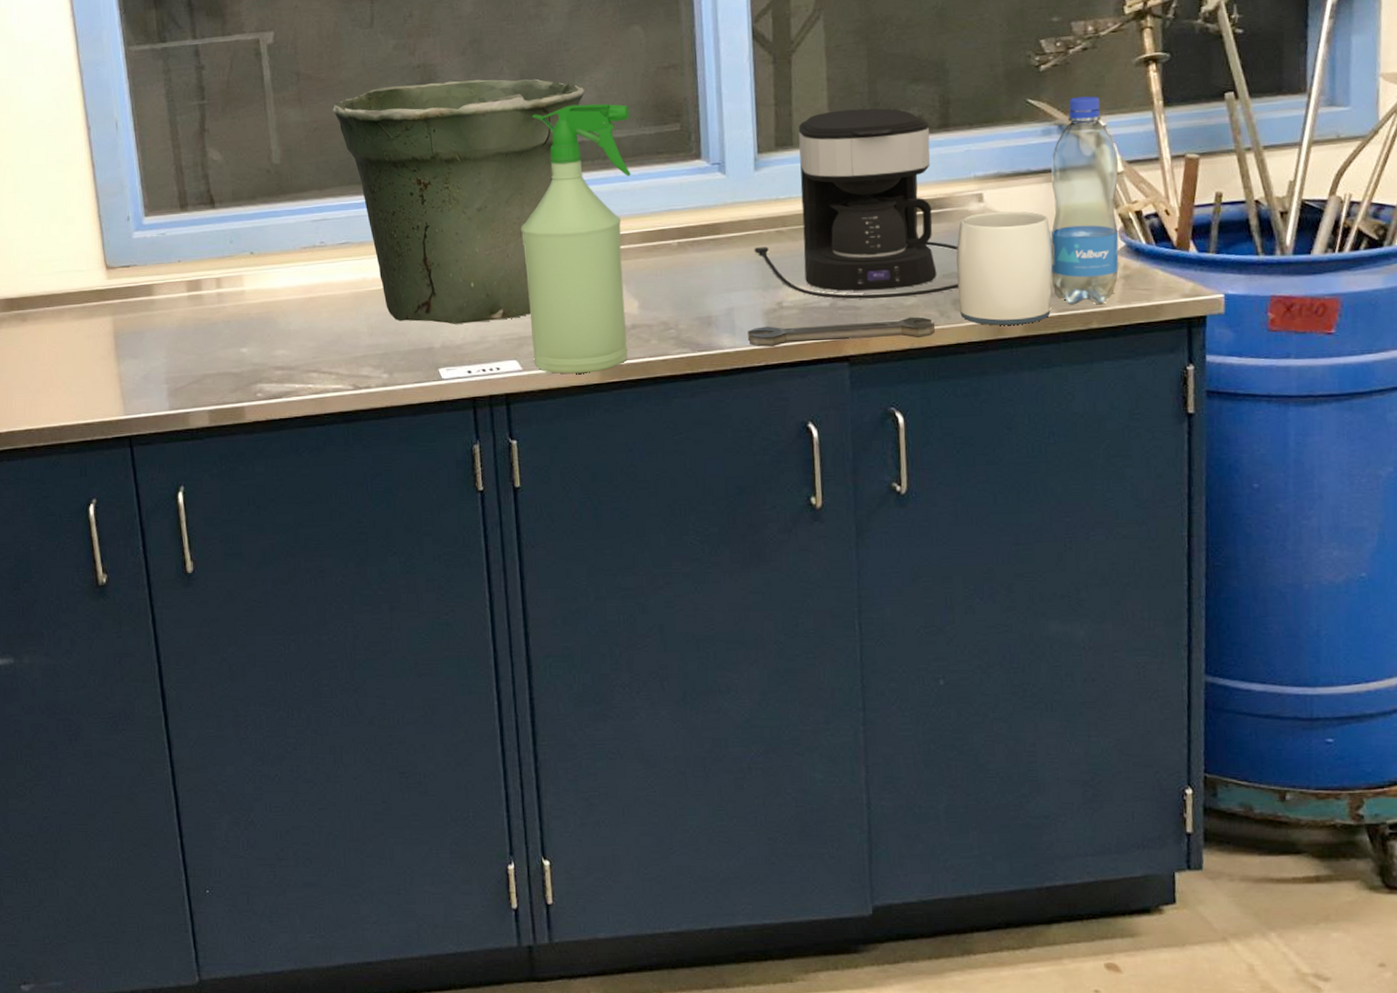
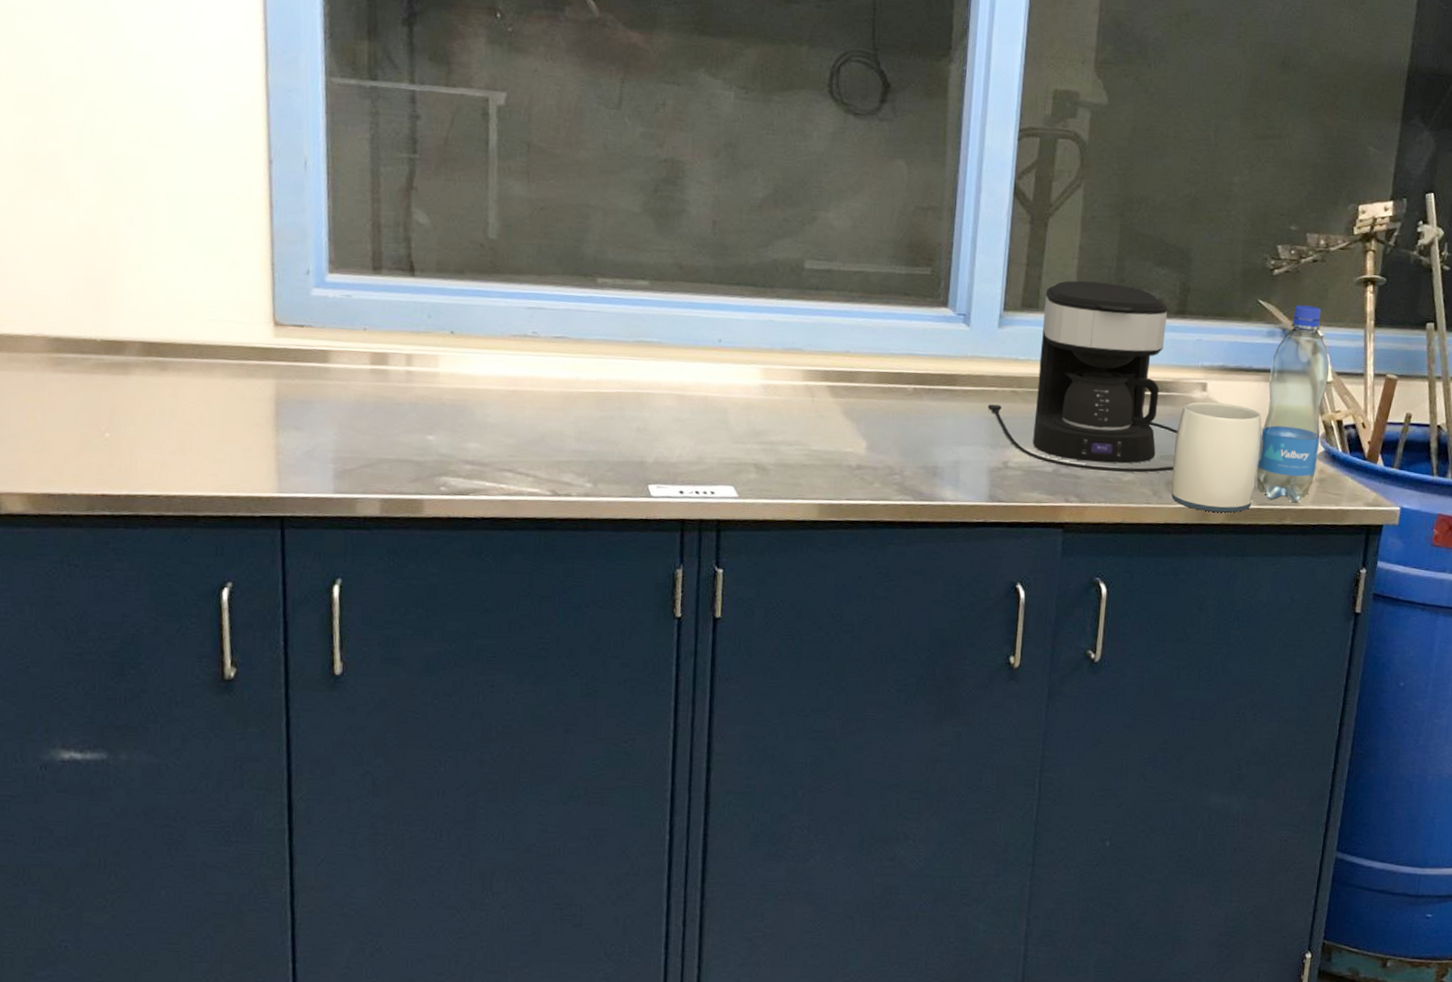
flower pot: present [333,78,585,324] -> none [564,176,840,442]
spray bottle: present [521,103,631,374] -> none [751,230,883,509]
wrench: present [748,316,936,348] -> none [970,483,1148,514]

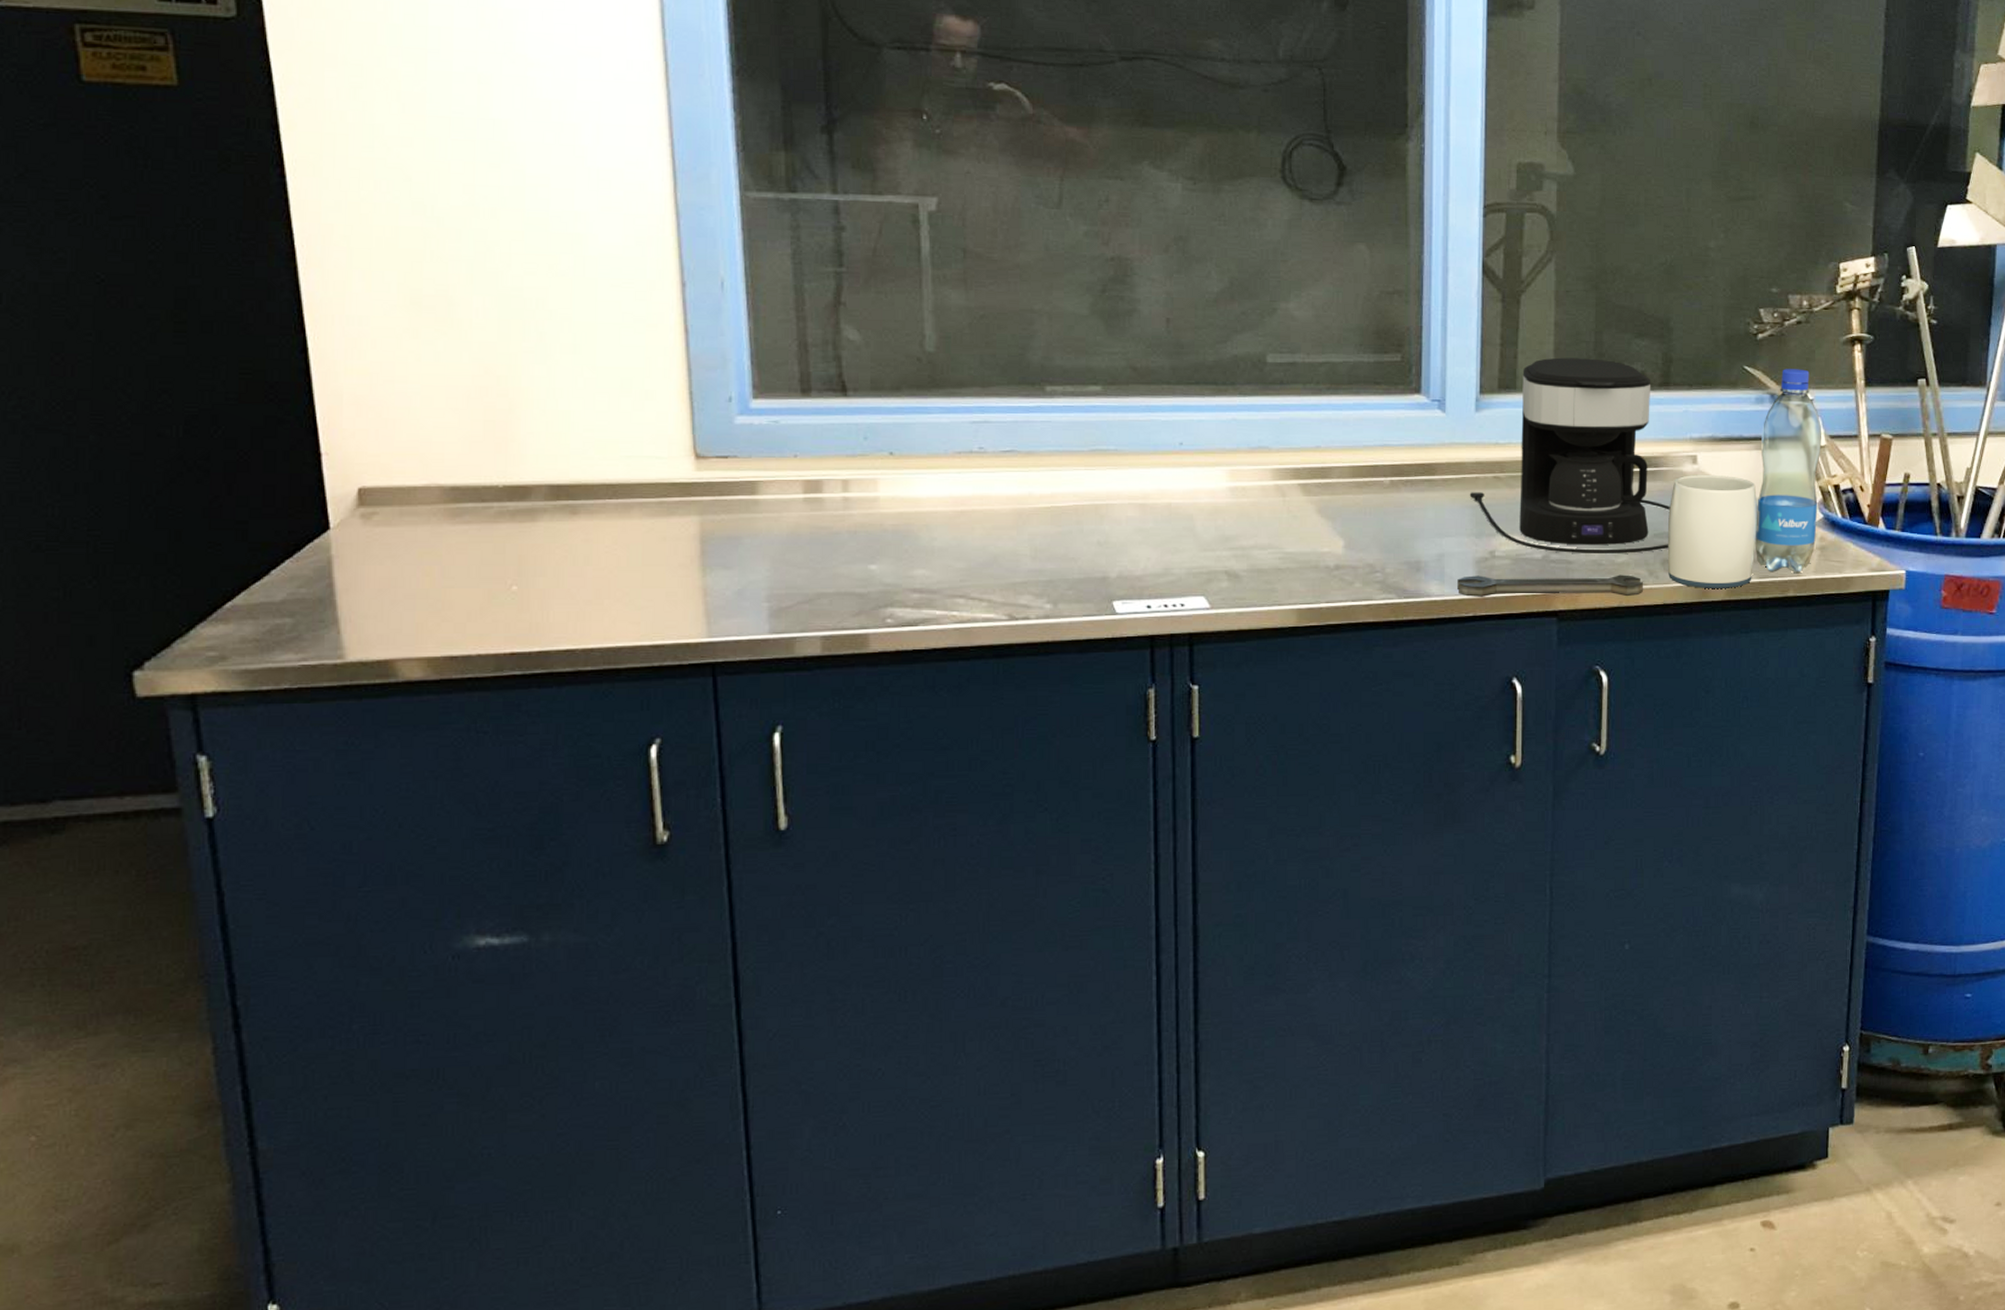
wrench: none [970,483,1148,514] -> present [1457,575,1644,598]

